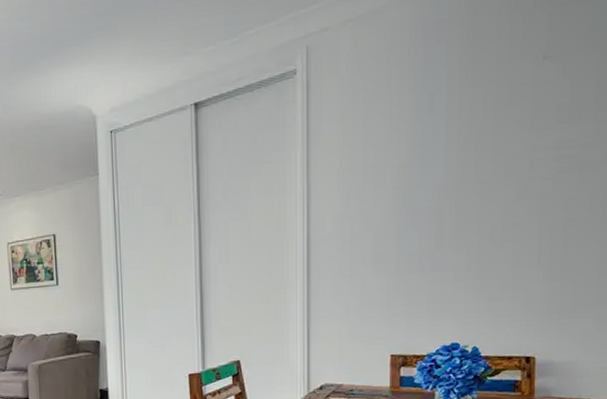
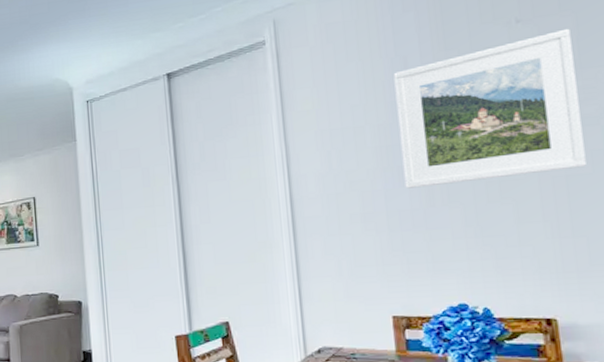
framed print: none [417,67,592,231] -> present [393,28,586,189]

